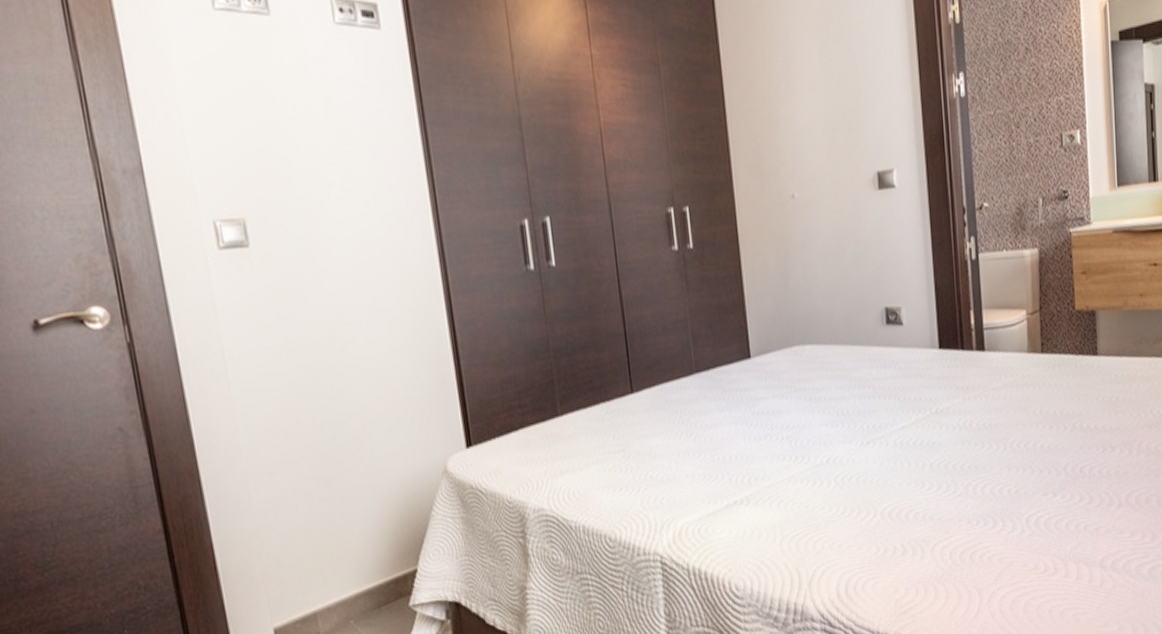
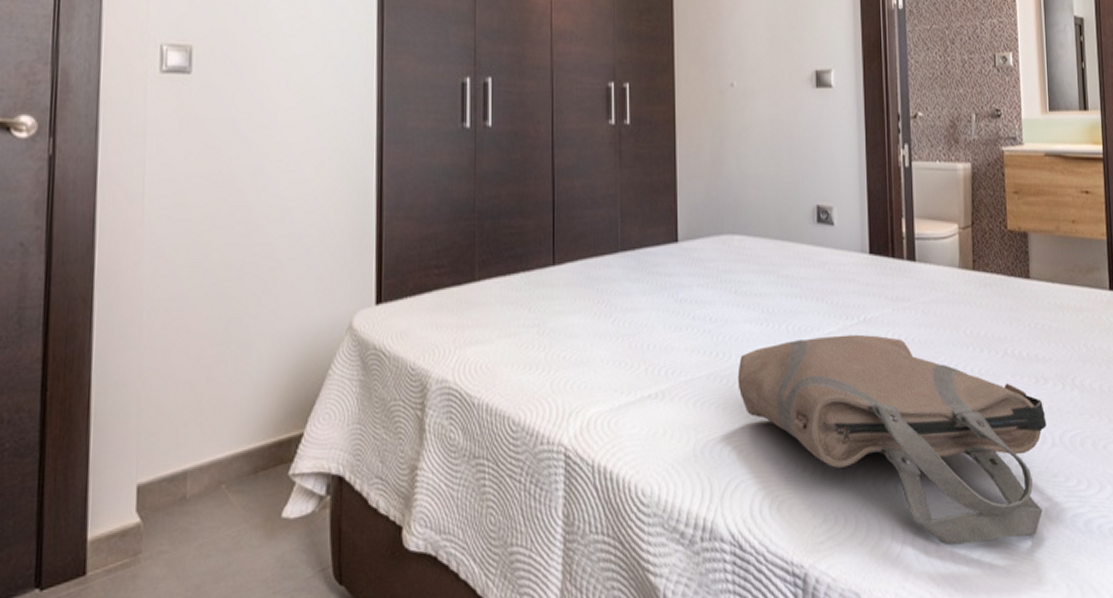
tote bag: none [817,424,1113,602] -> present [737,334,1047,545]

